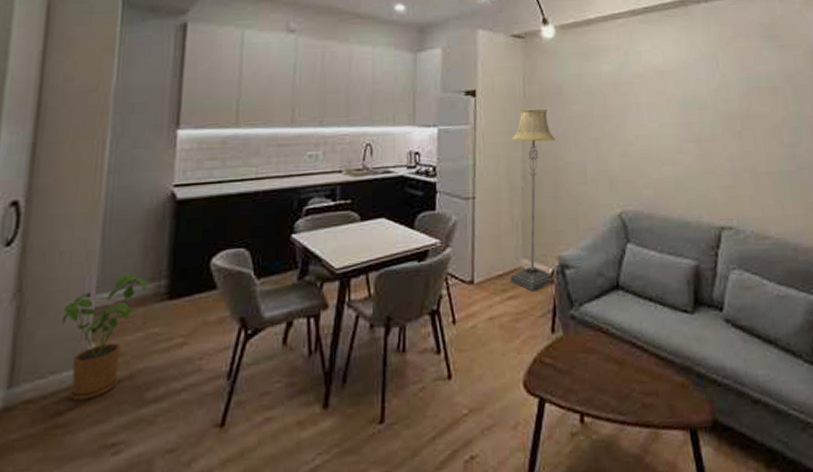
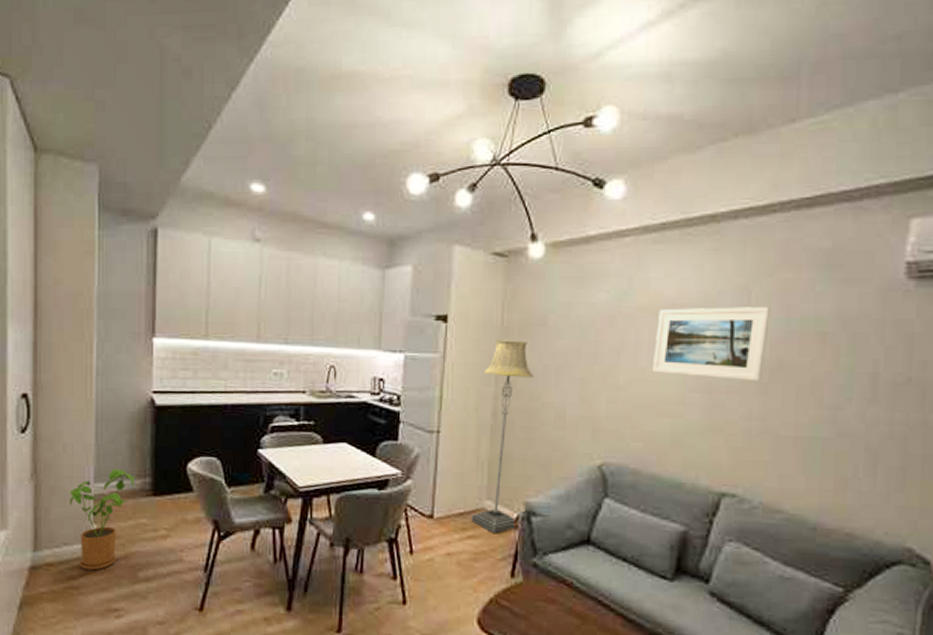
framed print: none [651,70,736,130] -> present [653,307,770,381]

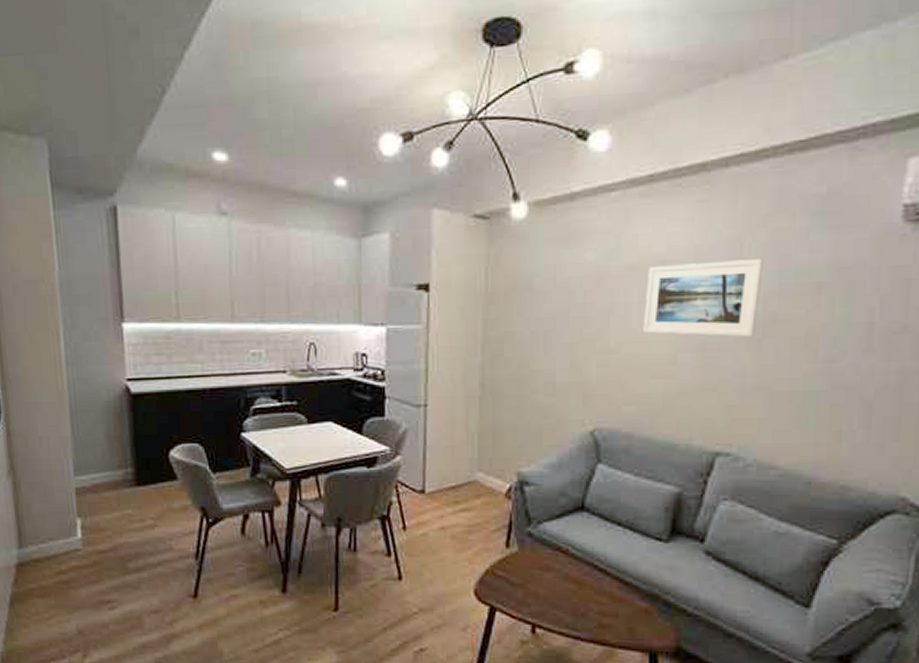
house plant: present [70,468,137,571] -> none [50,460,118,564]
floor lamp: present [471,340,534,533] -> none [463,307,522,504]

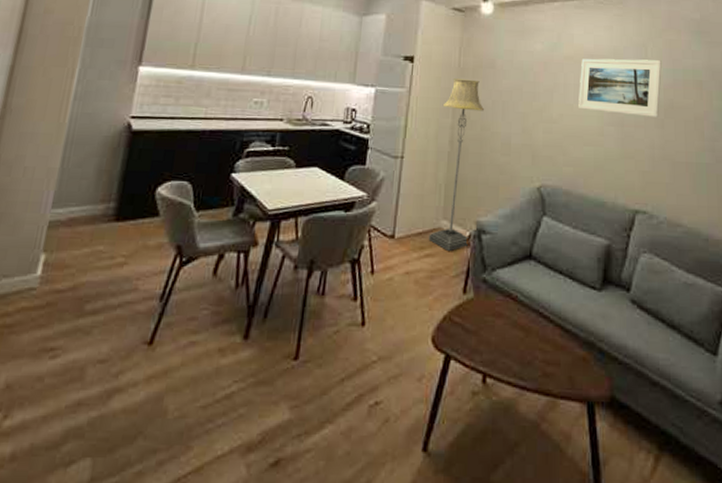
floor lamp: none [463,307,522,504] -> present [428,79,485,251]

